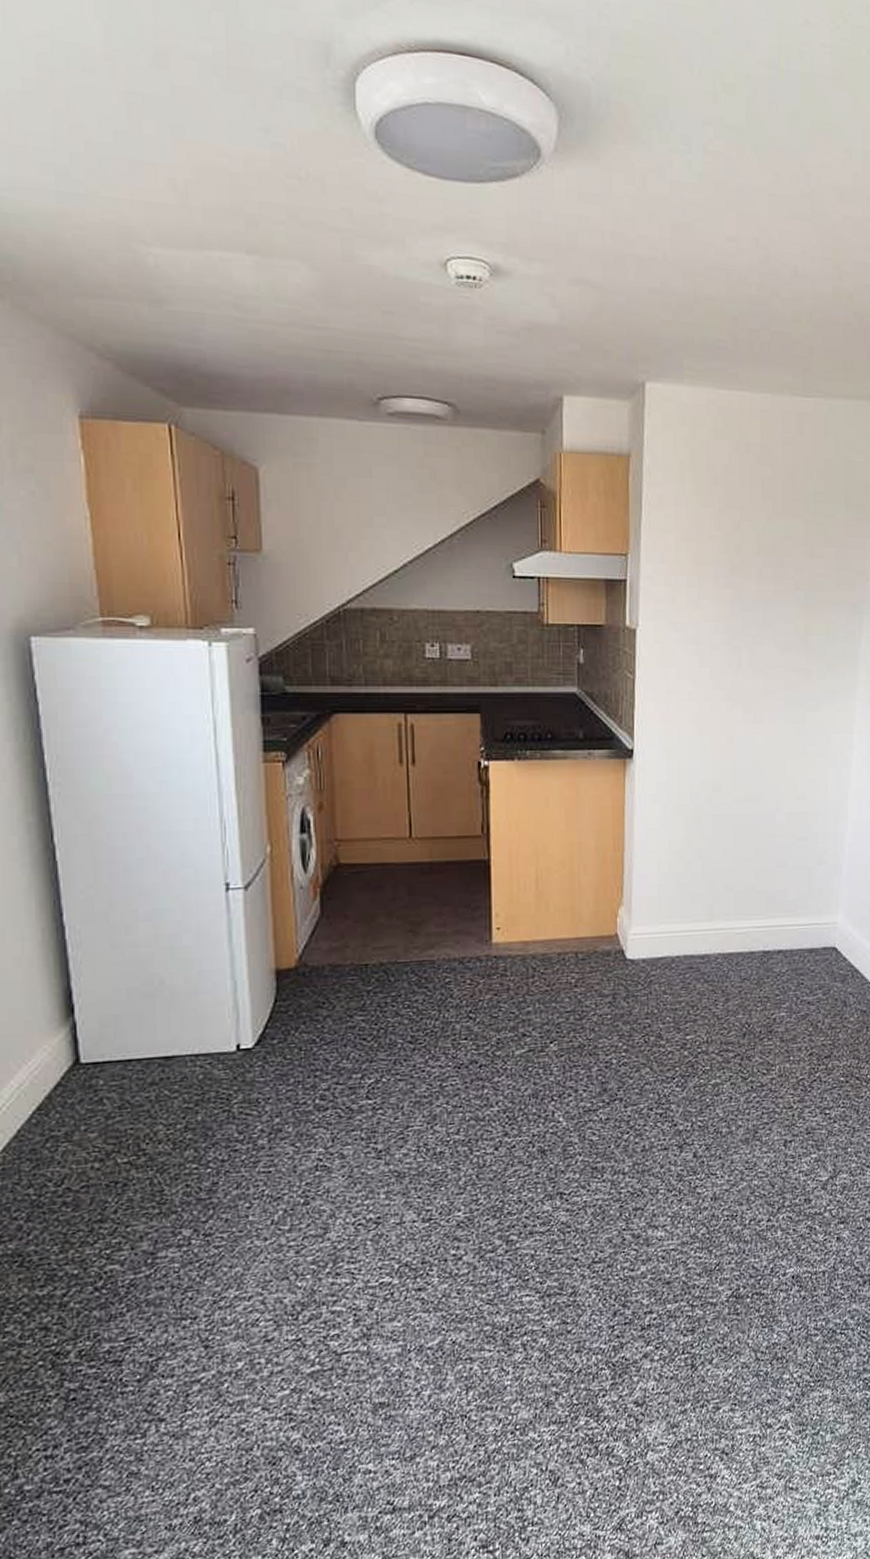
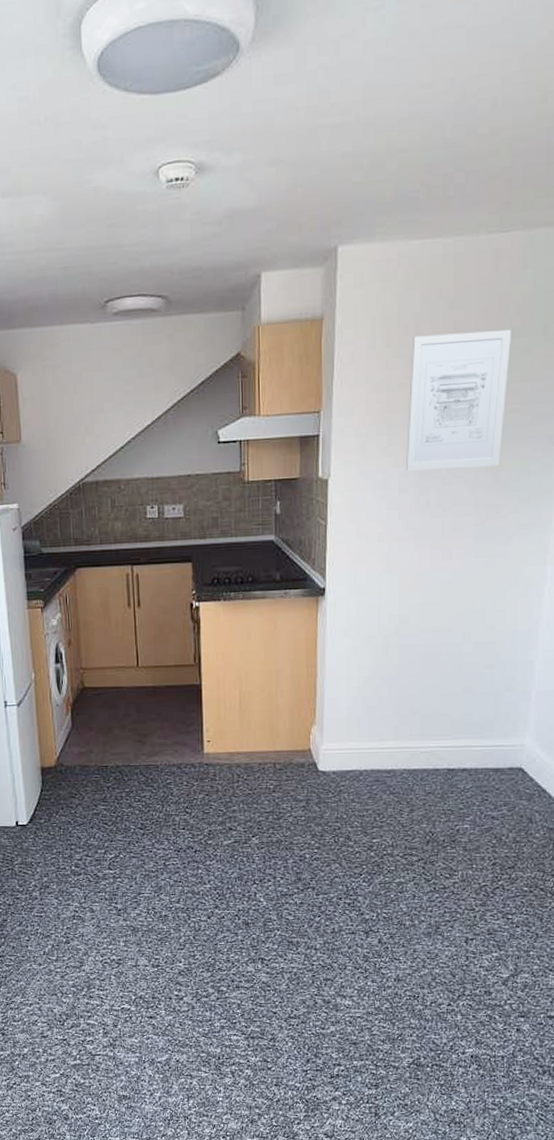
wall art: none [717,488,815,630] -> present [406,329,511,471]

